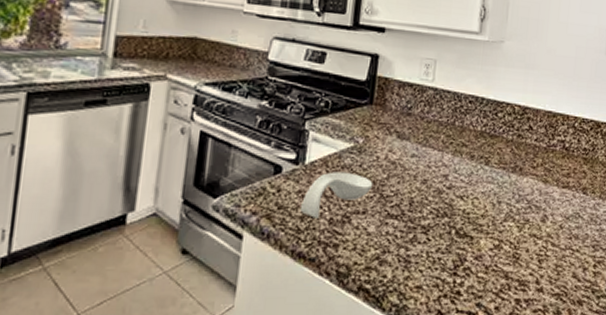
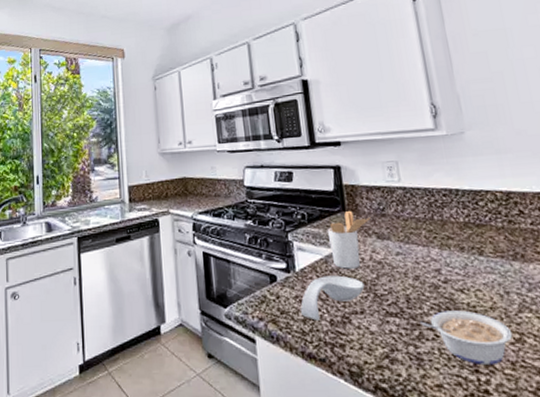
utensil holder: none [347,104,396,167] -> present [327,210,371,269]
legume: none [416,216,494,269] -> present [419,310,513,366]

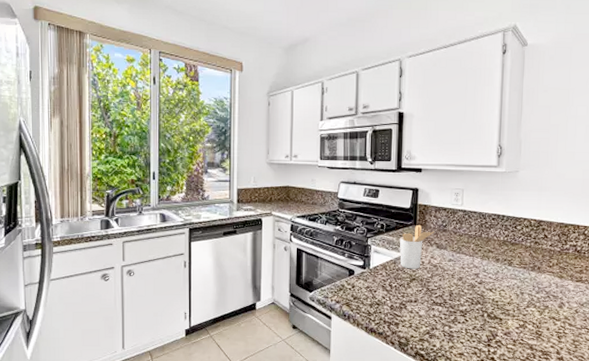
spoon rest: present [301,275,365,321] -> none [370,273,421,305]
legume: present [419,310,513,366] -> none [456,303,519,342]

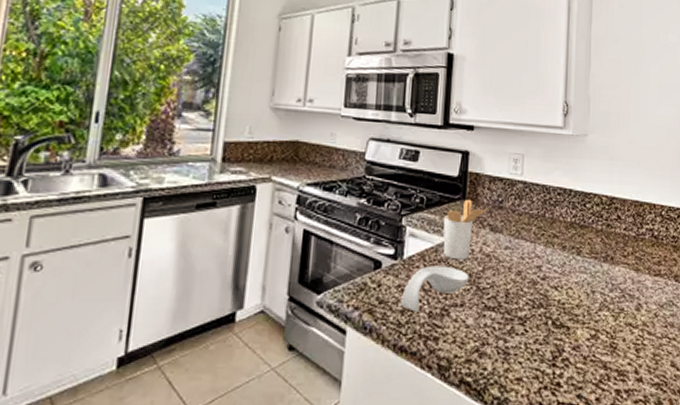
spoon rest: none [370,273,421,305] -> present [401,265,469,312]

